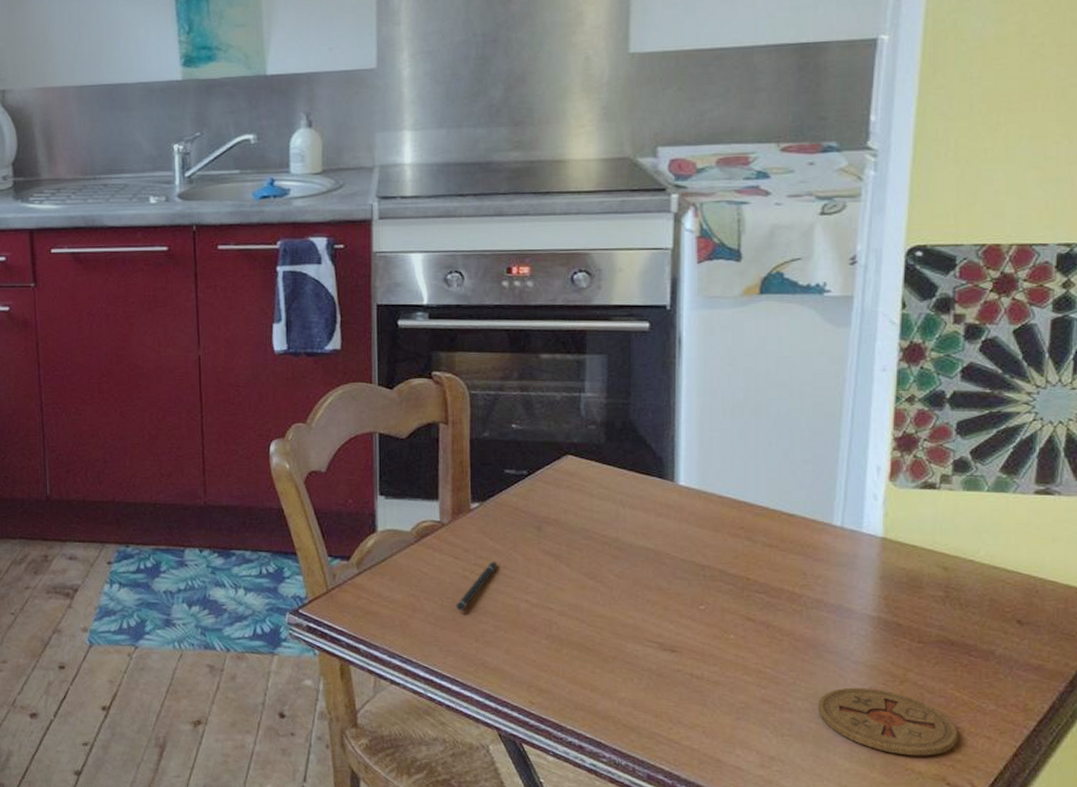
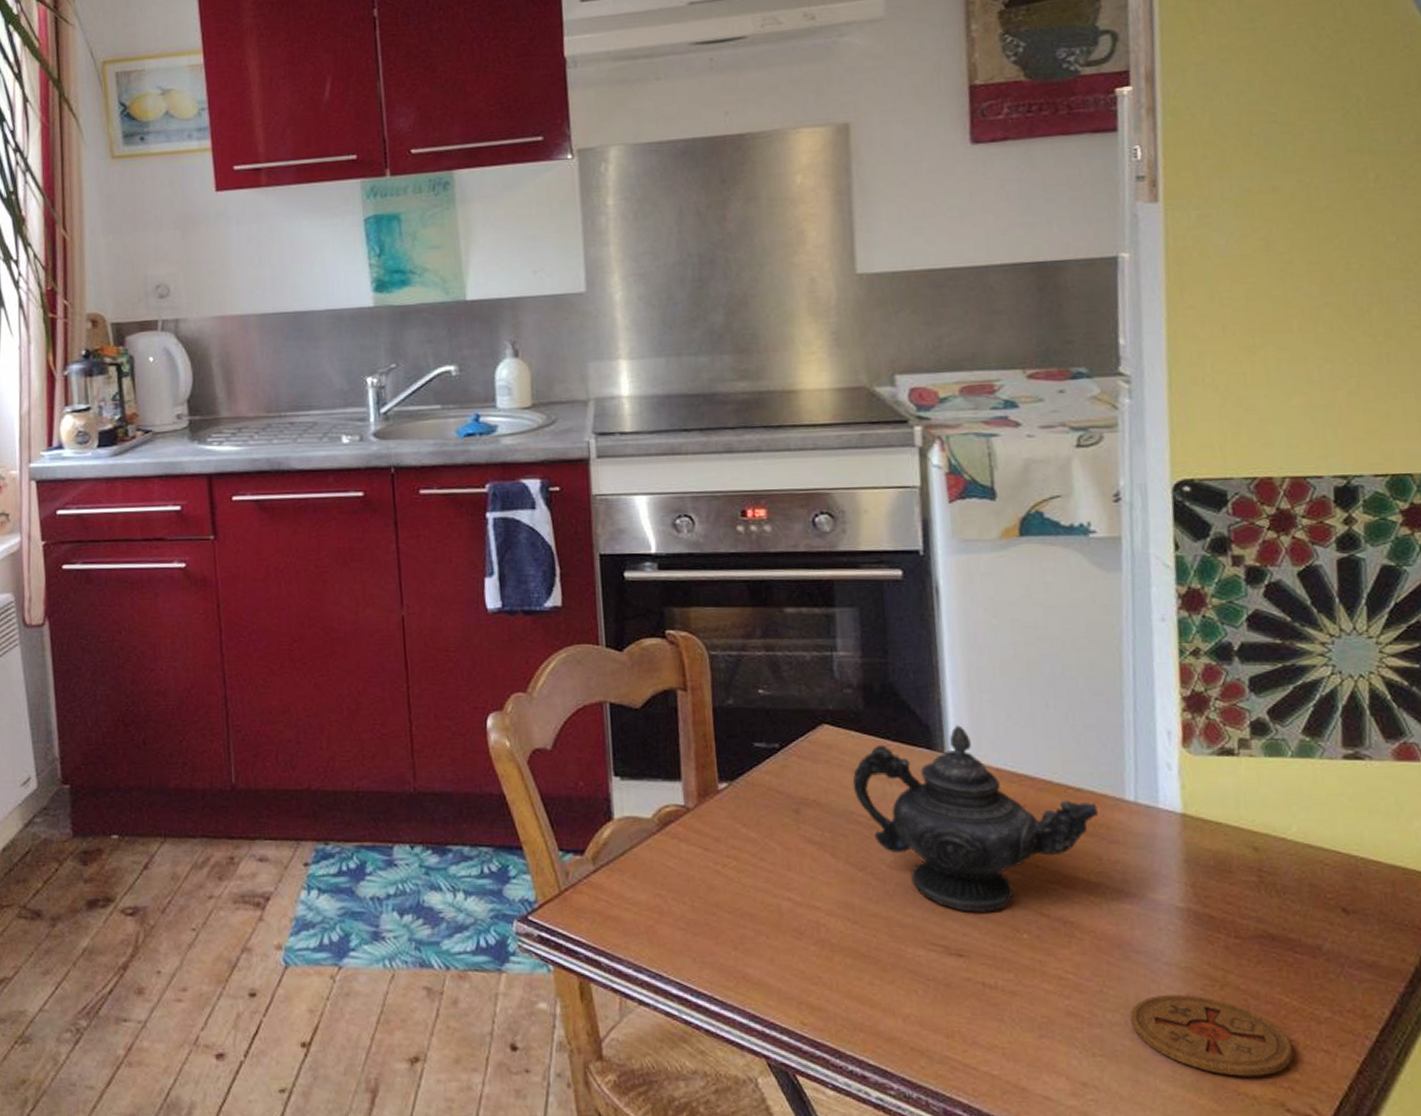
pen: present [456,561,497,611] -> none [708,852,753,913]
teapot: none [590,458,807,616] -> present [852,725,1098,912]

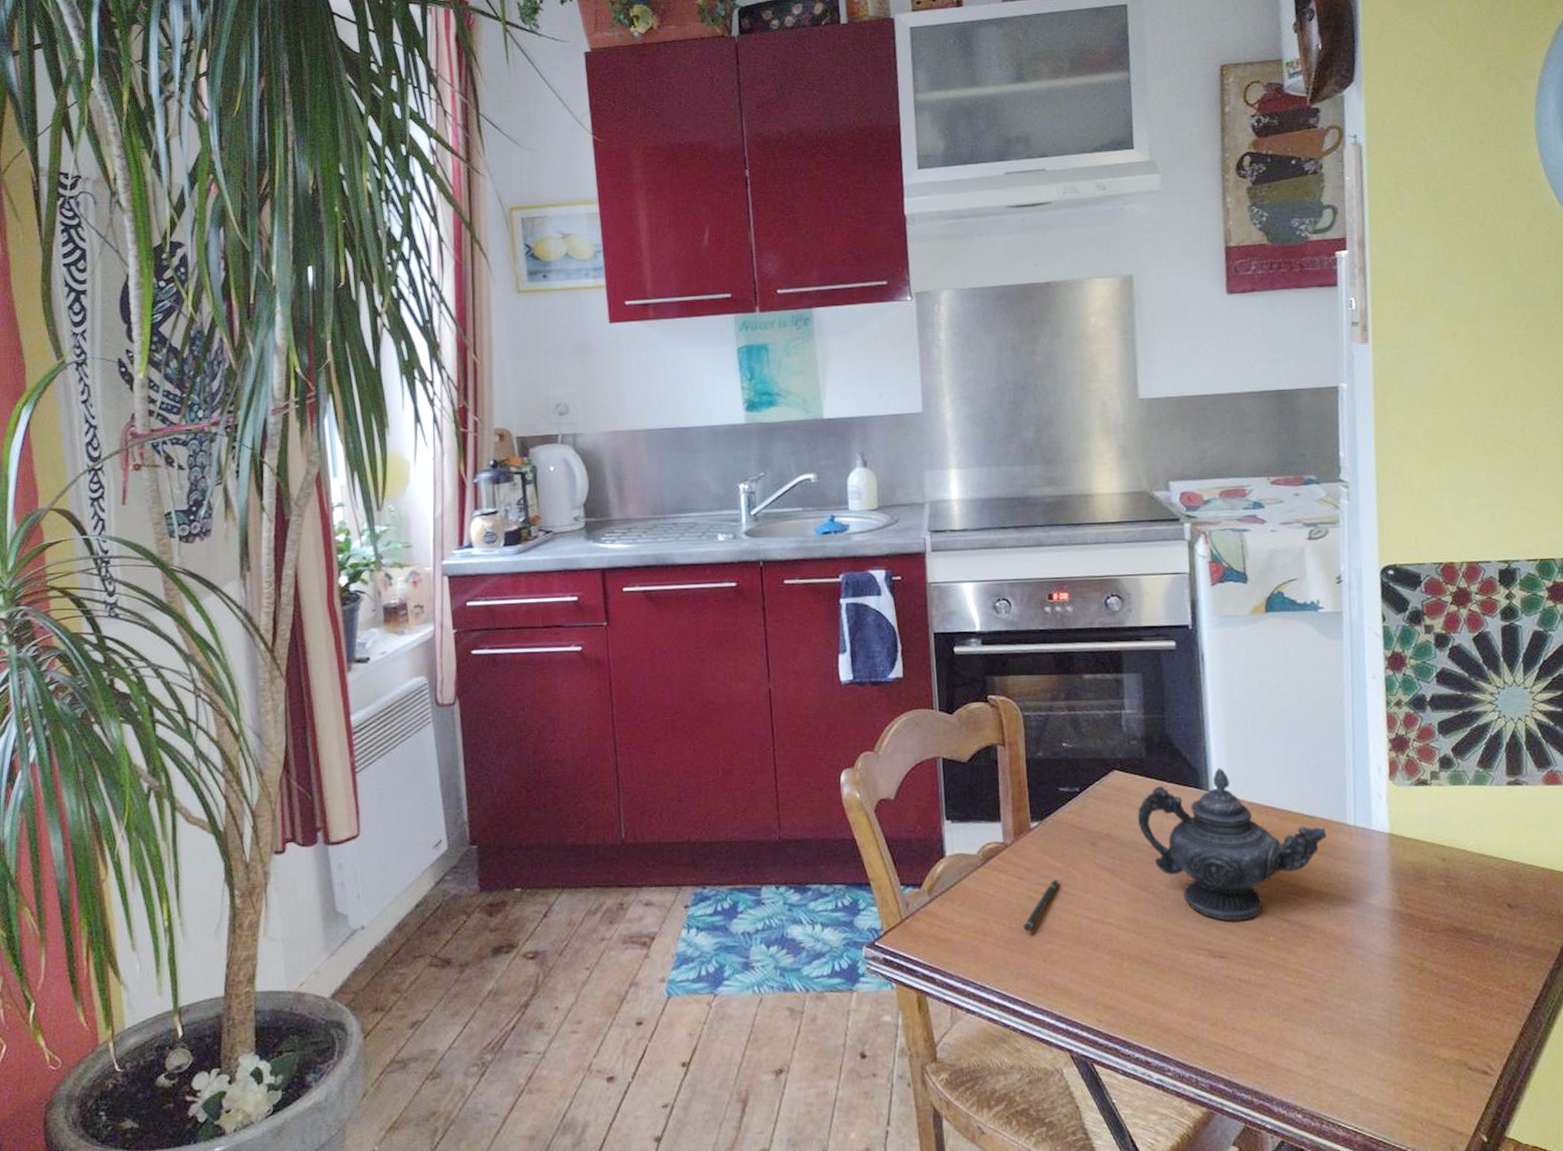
pen: none [708,852,753,913] -> present [1023,879,1058,932]
coaster: present [1130,994,1294,1077] -> none [1352,979,1473,1044]

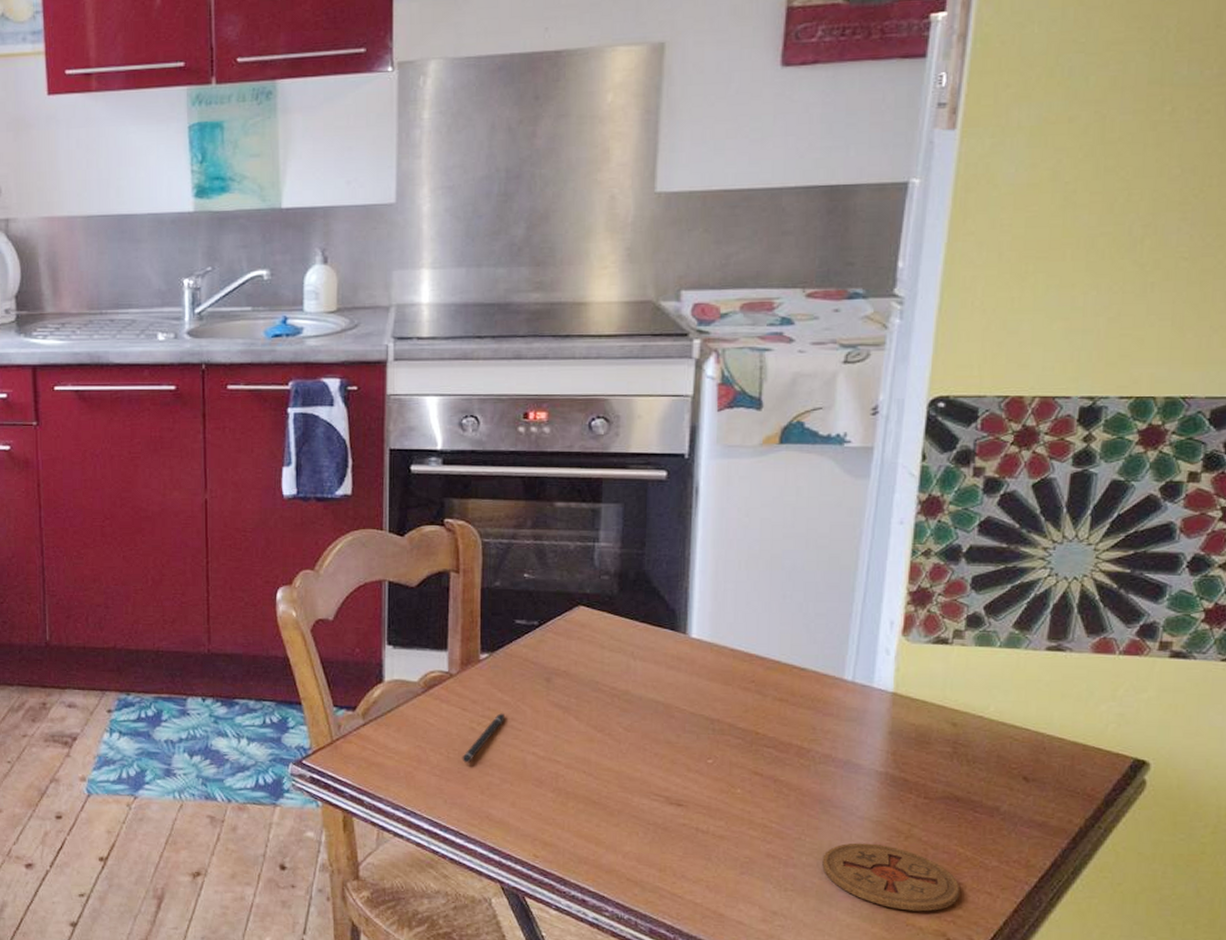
teapot: present [1137,768,1327,921] -> none [600,610,818,770]
coaster: none [1352,979,1473,1044] -> present [822,842,961,912]

